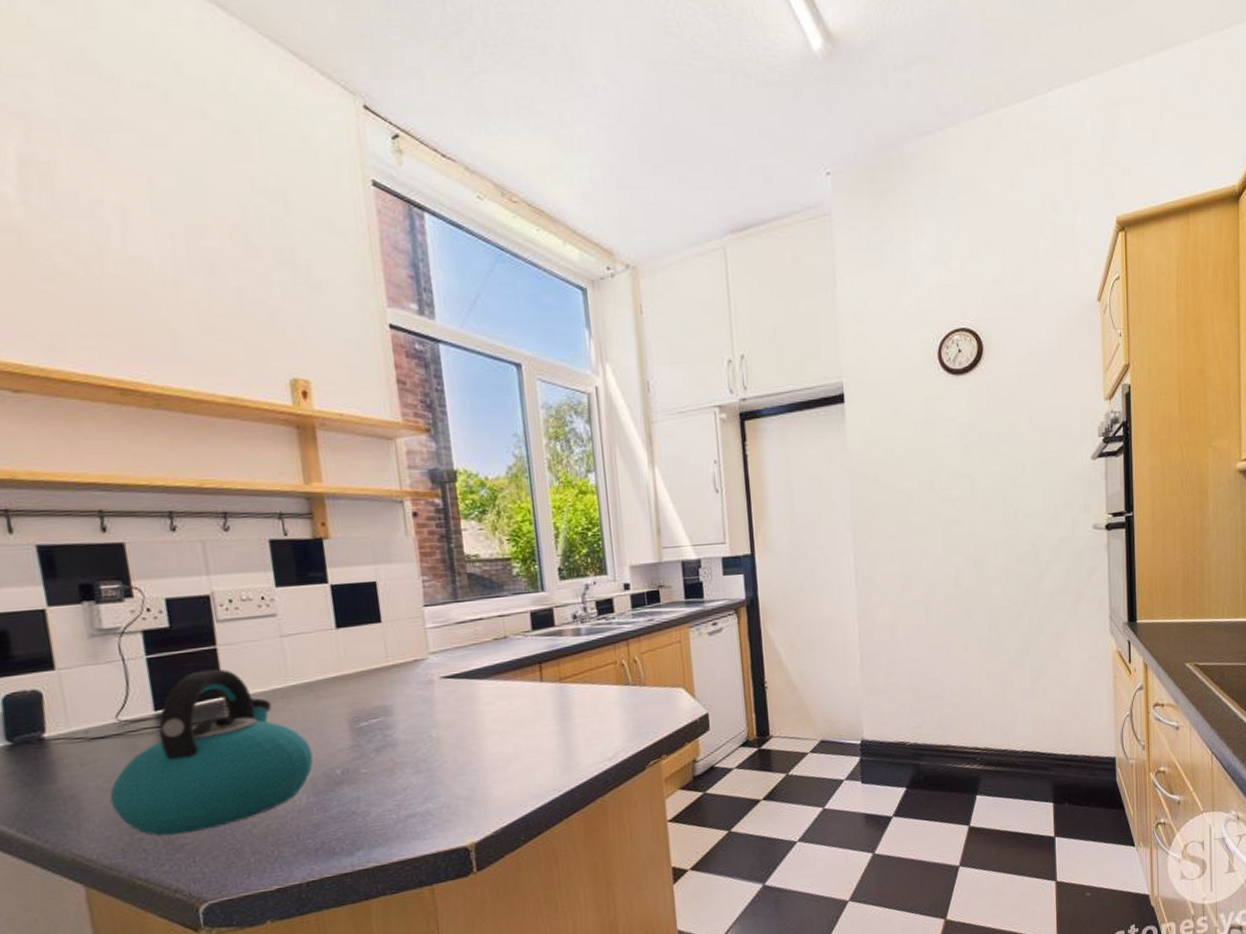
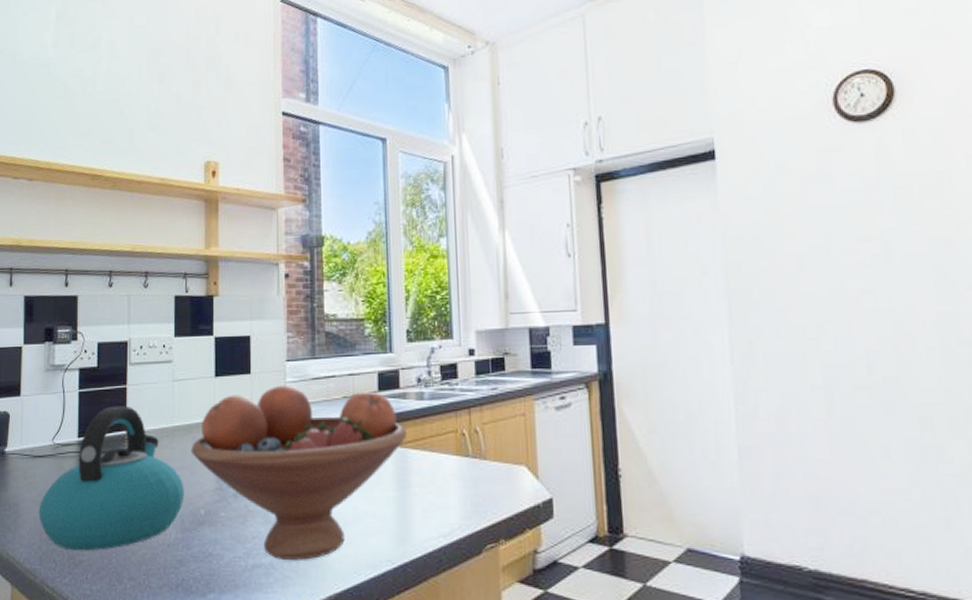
fruit bowl: none [314,630,566,806] -> present [190,385,408,560]

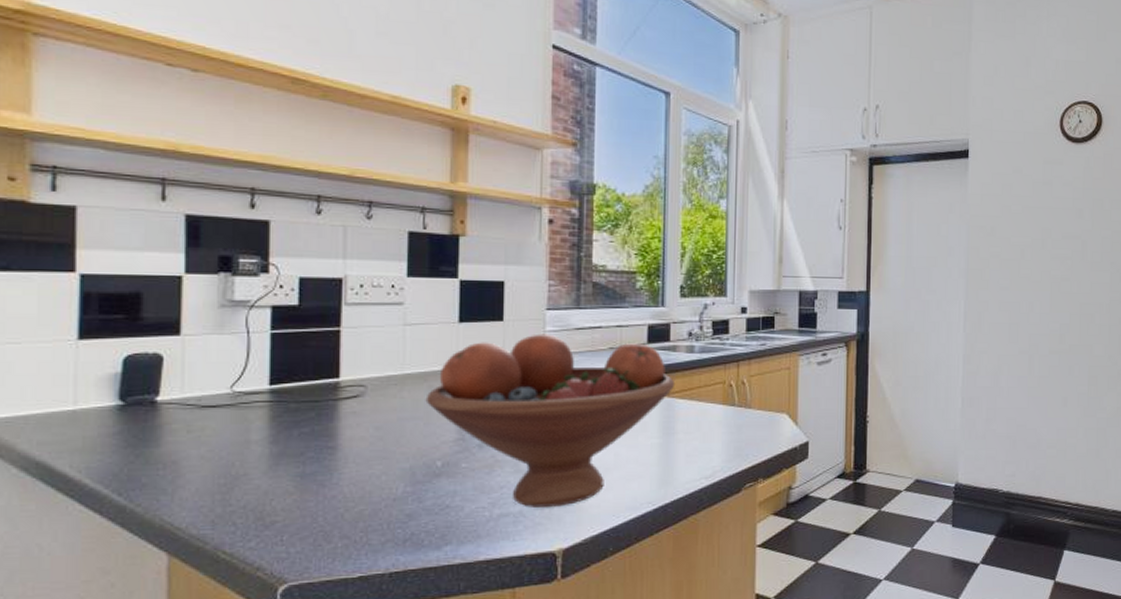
kettle: present [38,405,184,551] -> none [210,350,416,511]

